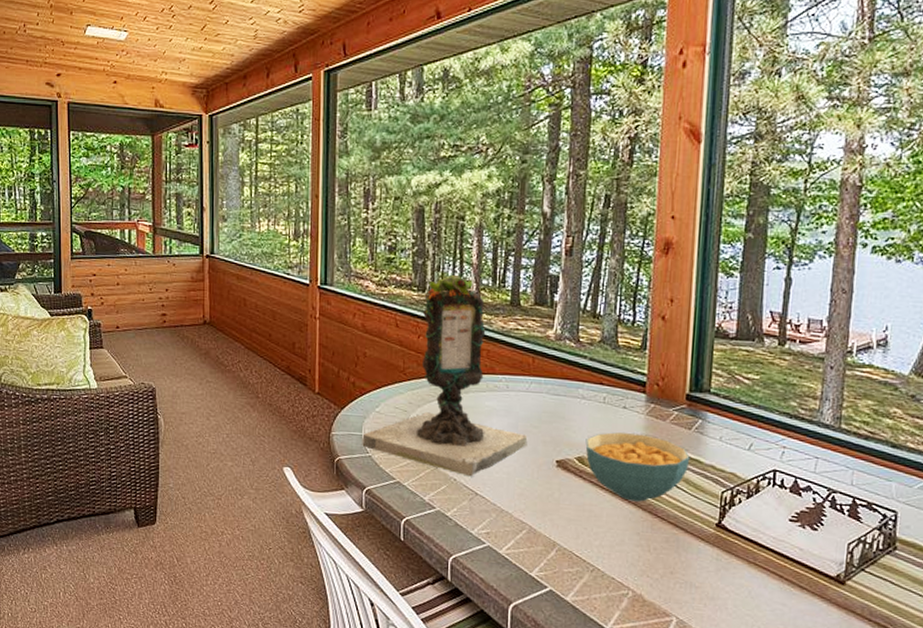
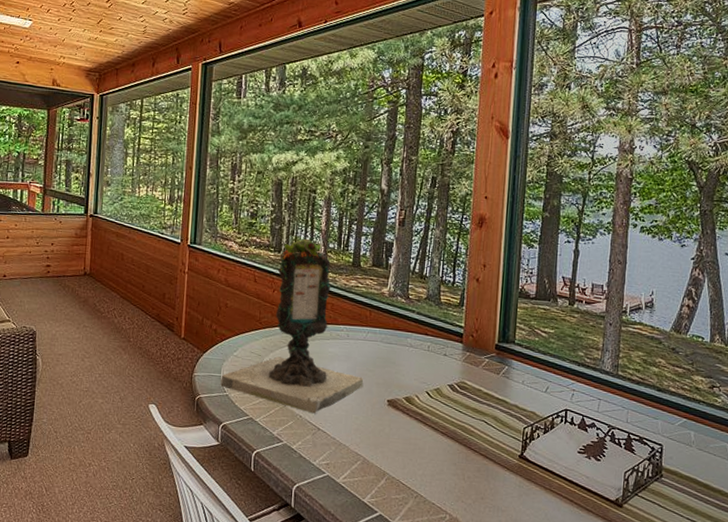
cereal bowl: present [585,432,690,502] -> none [412,376,498,436]

